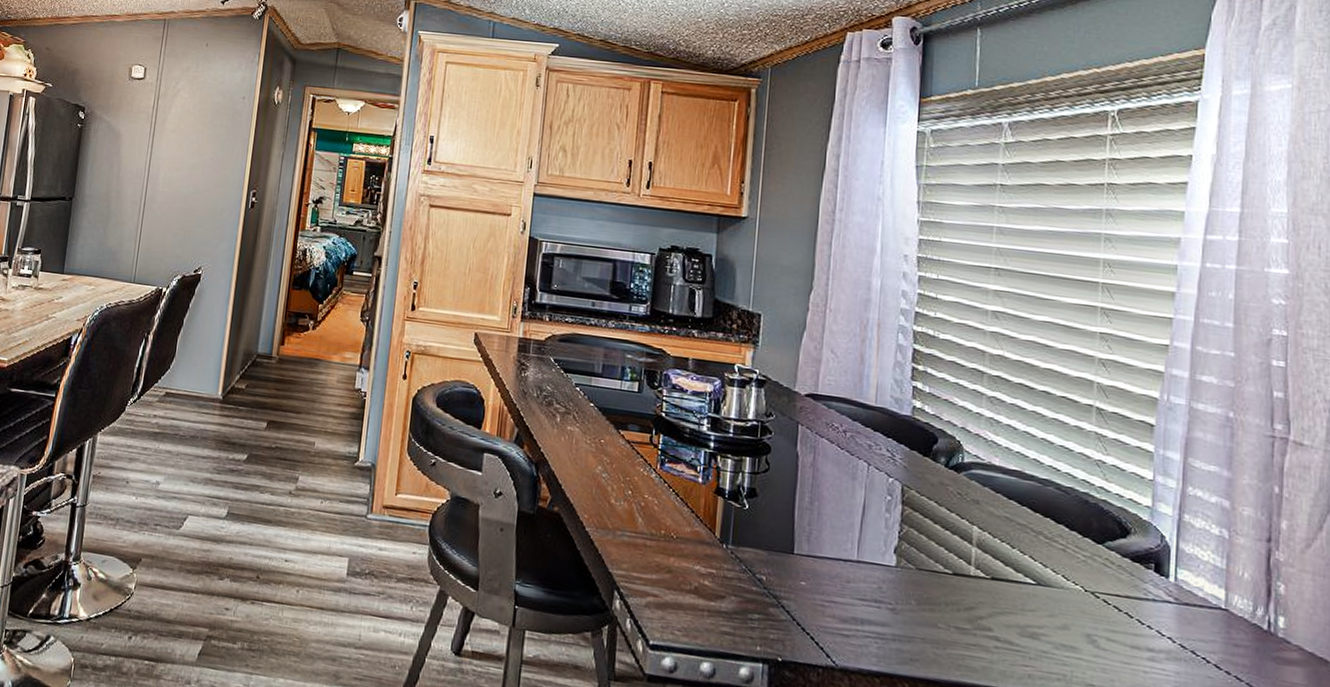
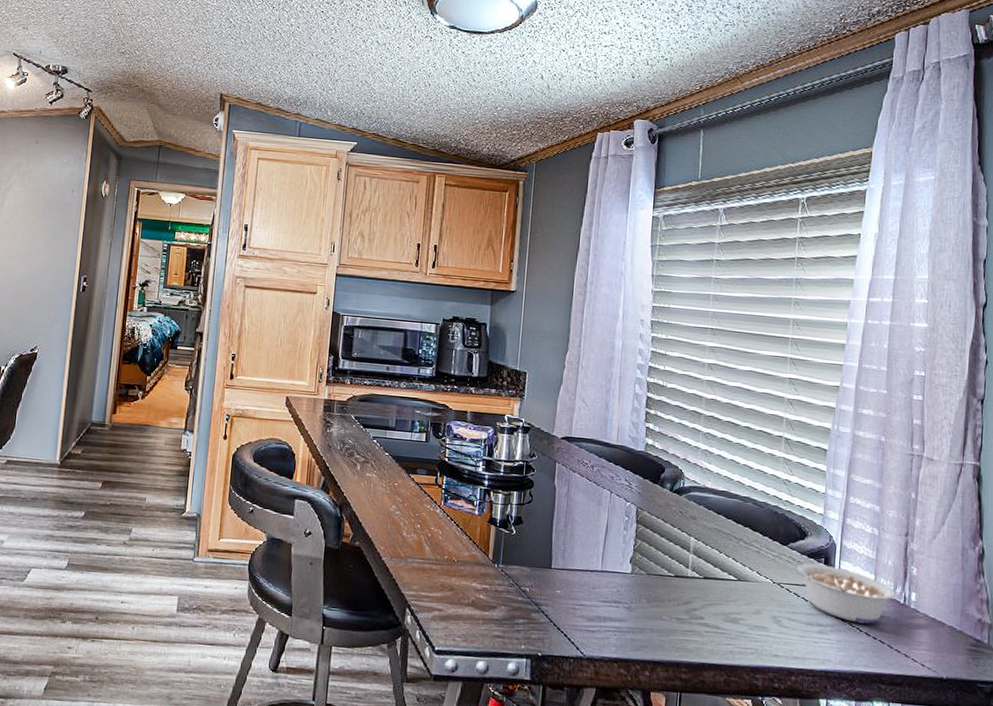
legume: none [1116,569,1256,654] -> present [796,563,896,624]

